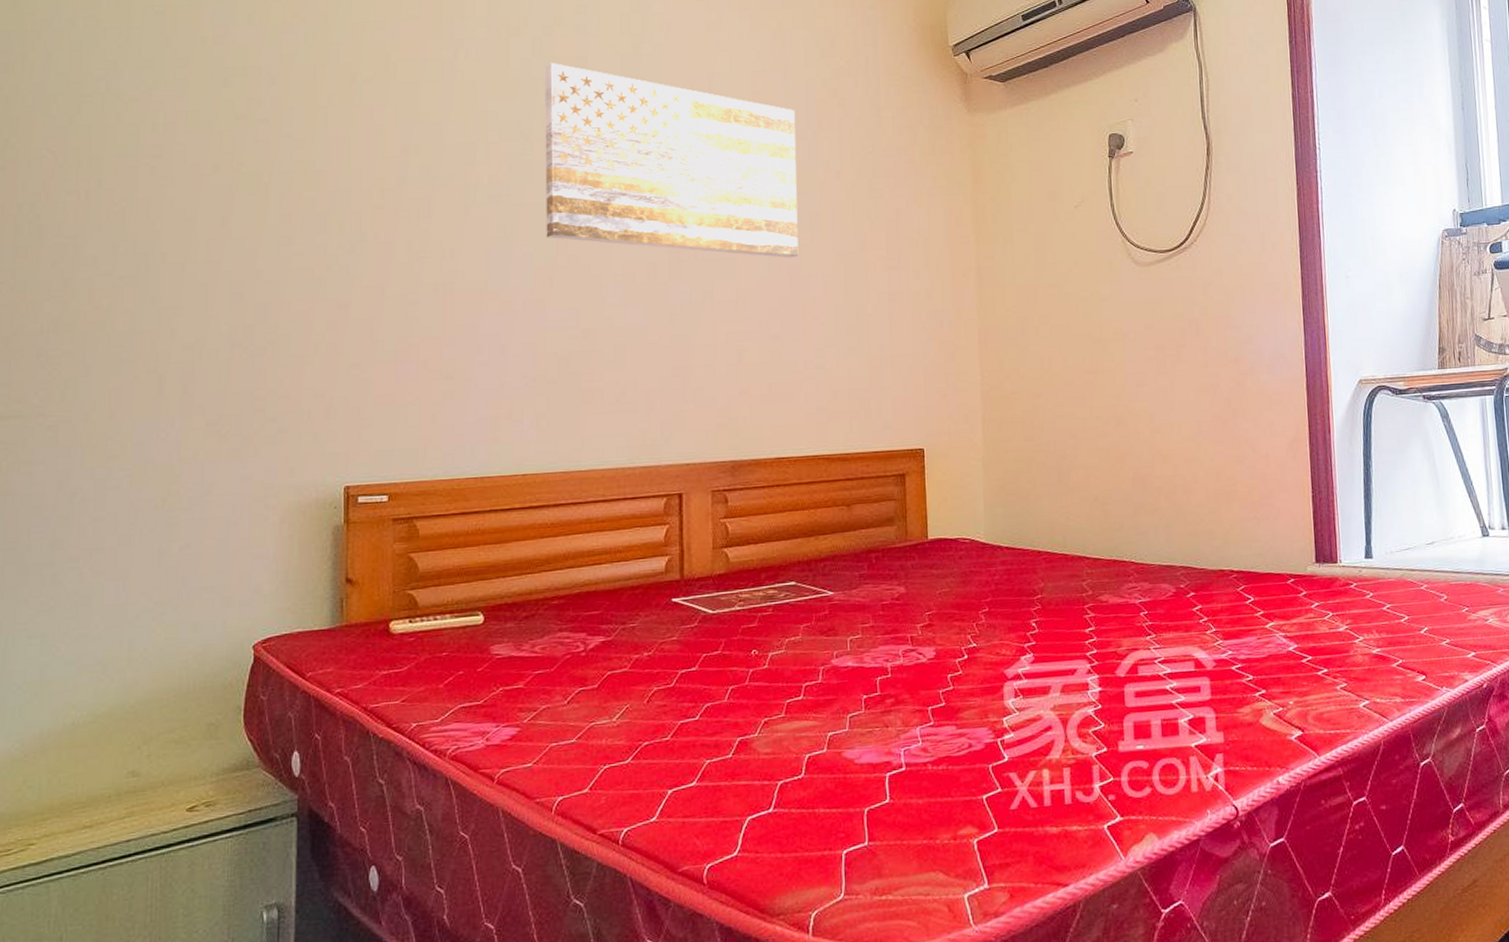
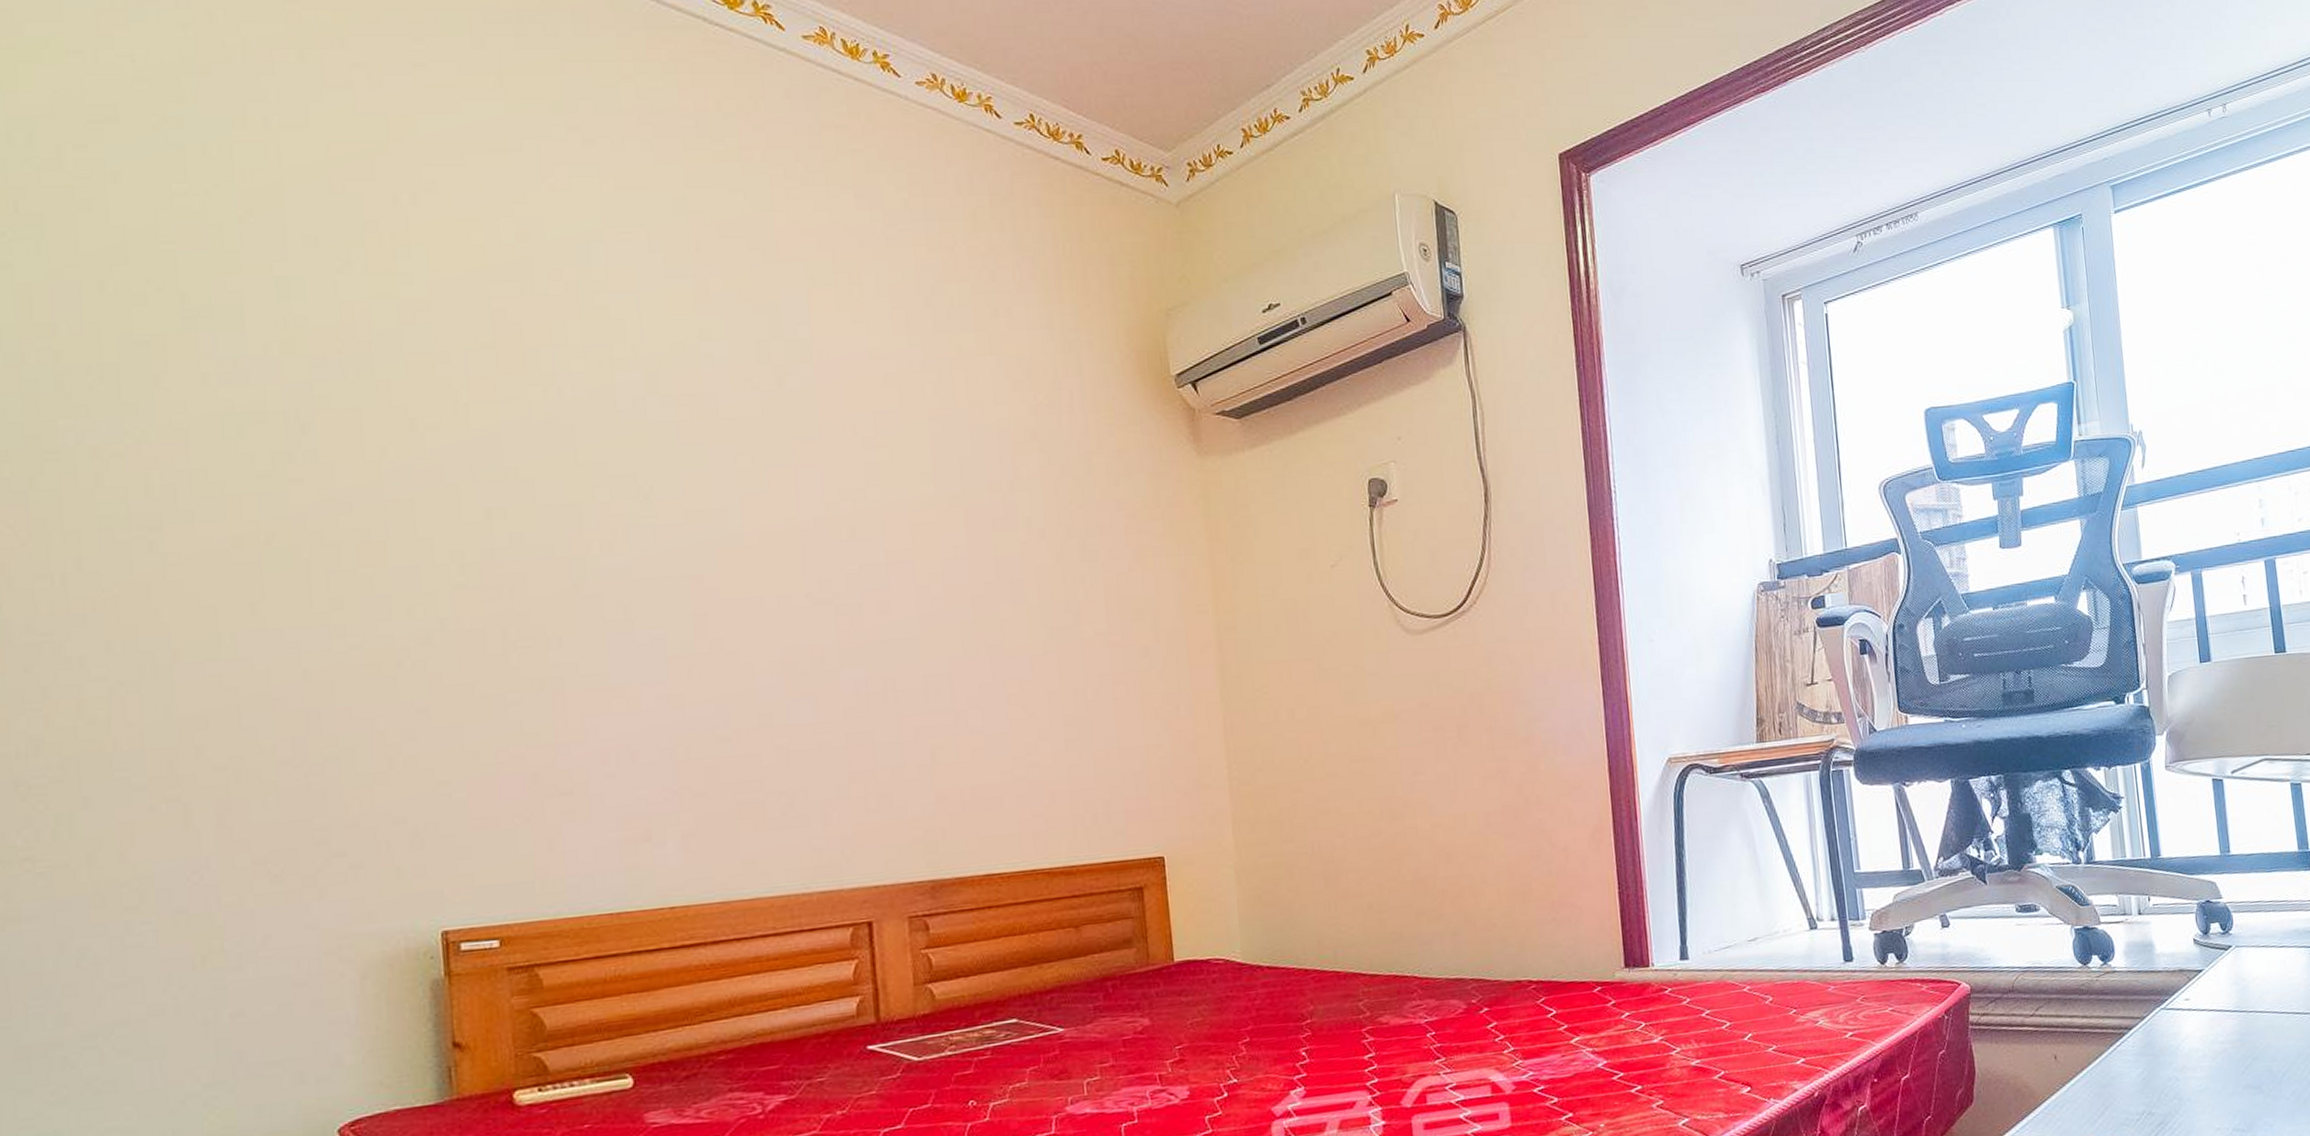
wall art: present [544,63,799,259] -> none [663,402,1000,637]

